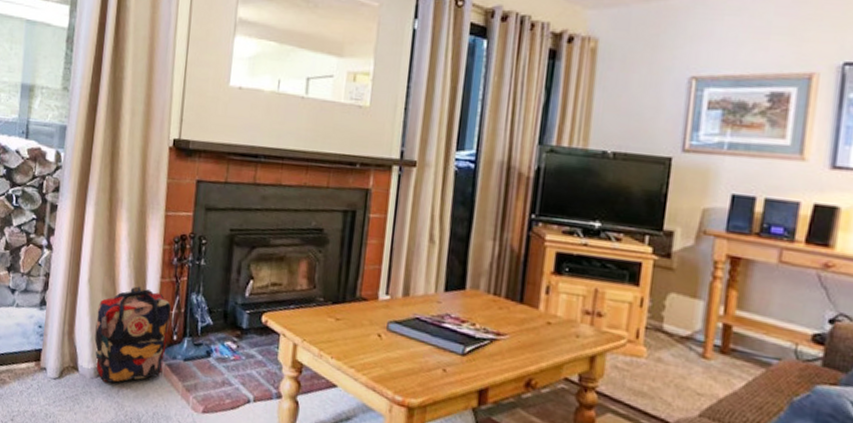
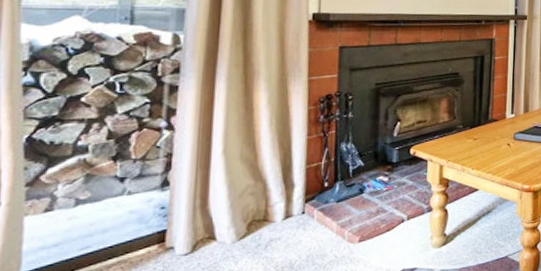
backpack: present [94,286,172,384] -> none [234,147,321,243]

